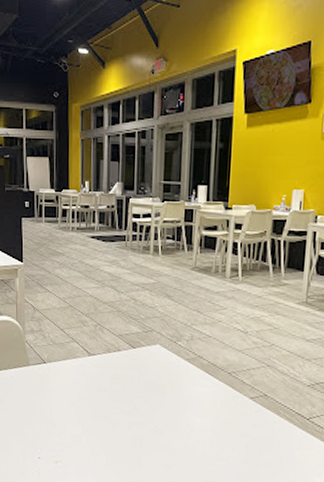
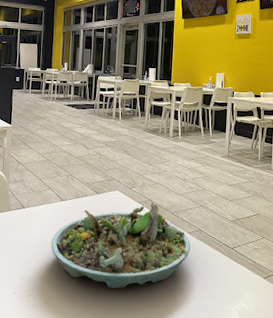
succulent planter: none [79,358,252,460] -> present [51,201,190,289]

